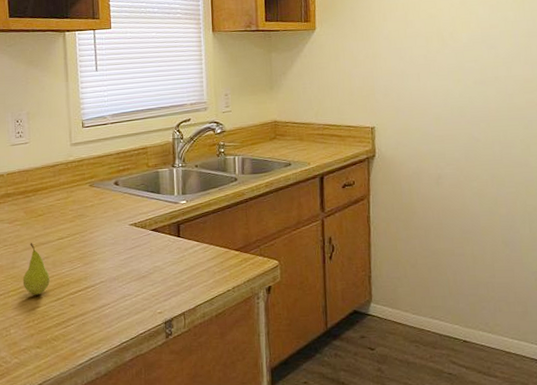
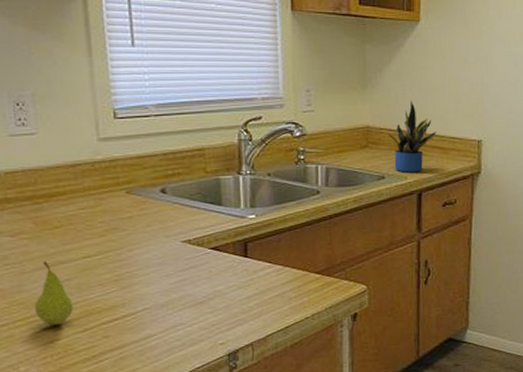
potted plant: none [293,97,334,159] -> present [389,101,436,173]

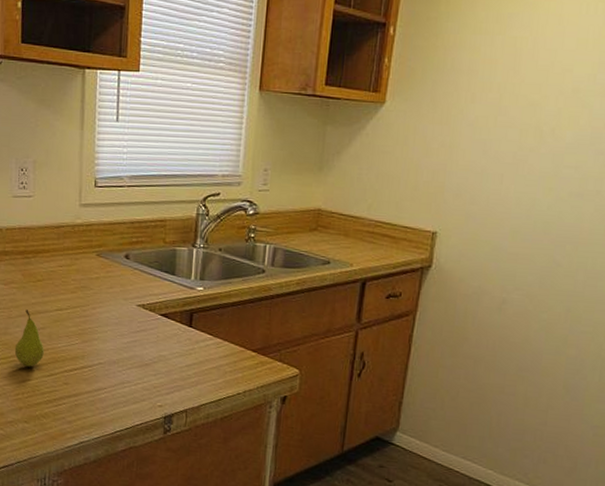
potted plant: present [389,101,436,173] -> none [339,186,389,261]

